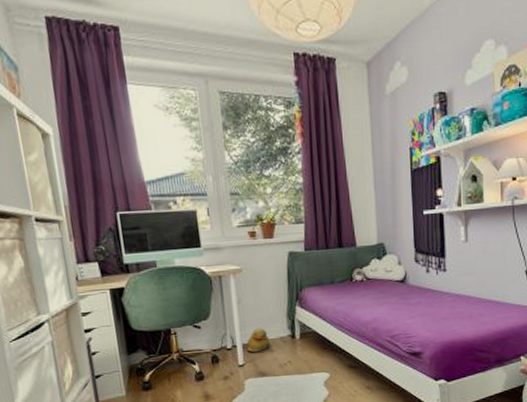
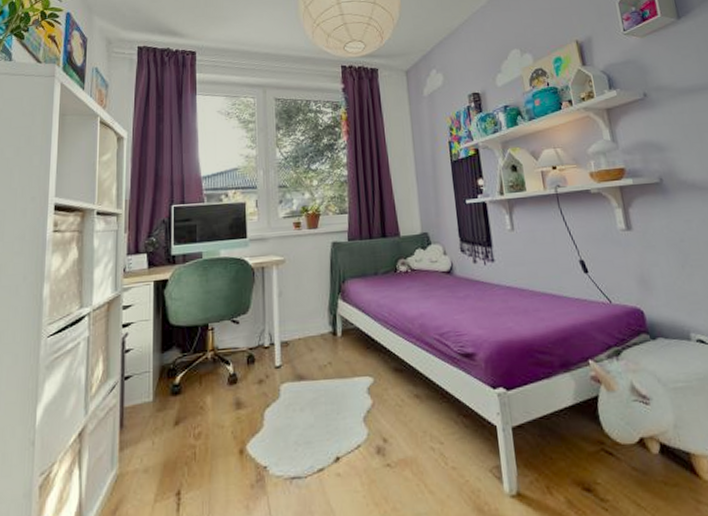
rubber duck: present [246,328,270,353] -> none [285,323,310,352]

